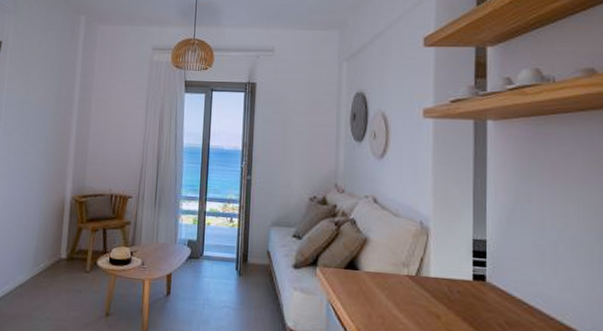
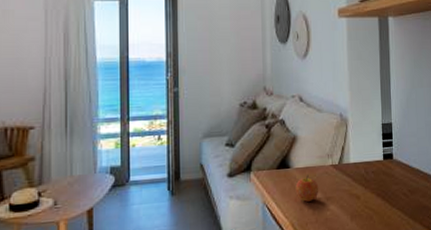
apple: none [364,281,391,310] -> present [295,175,319,202]

